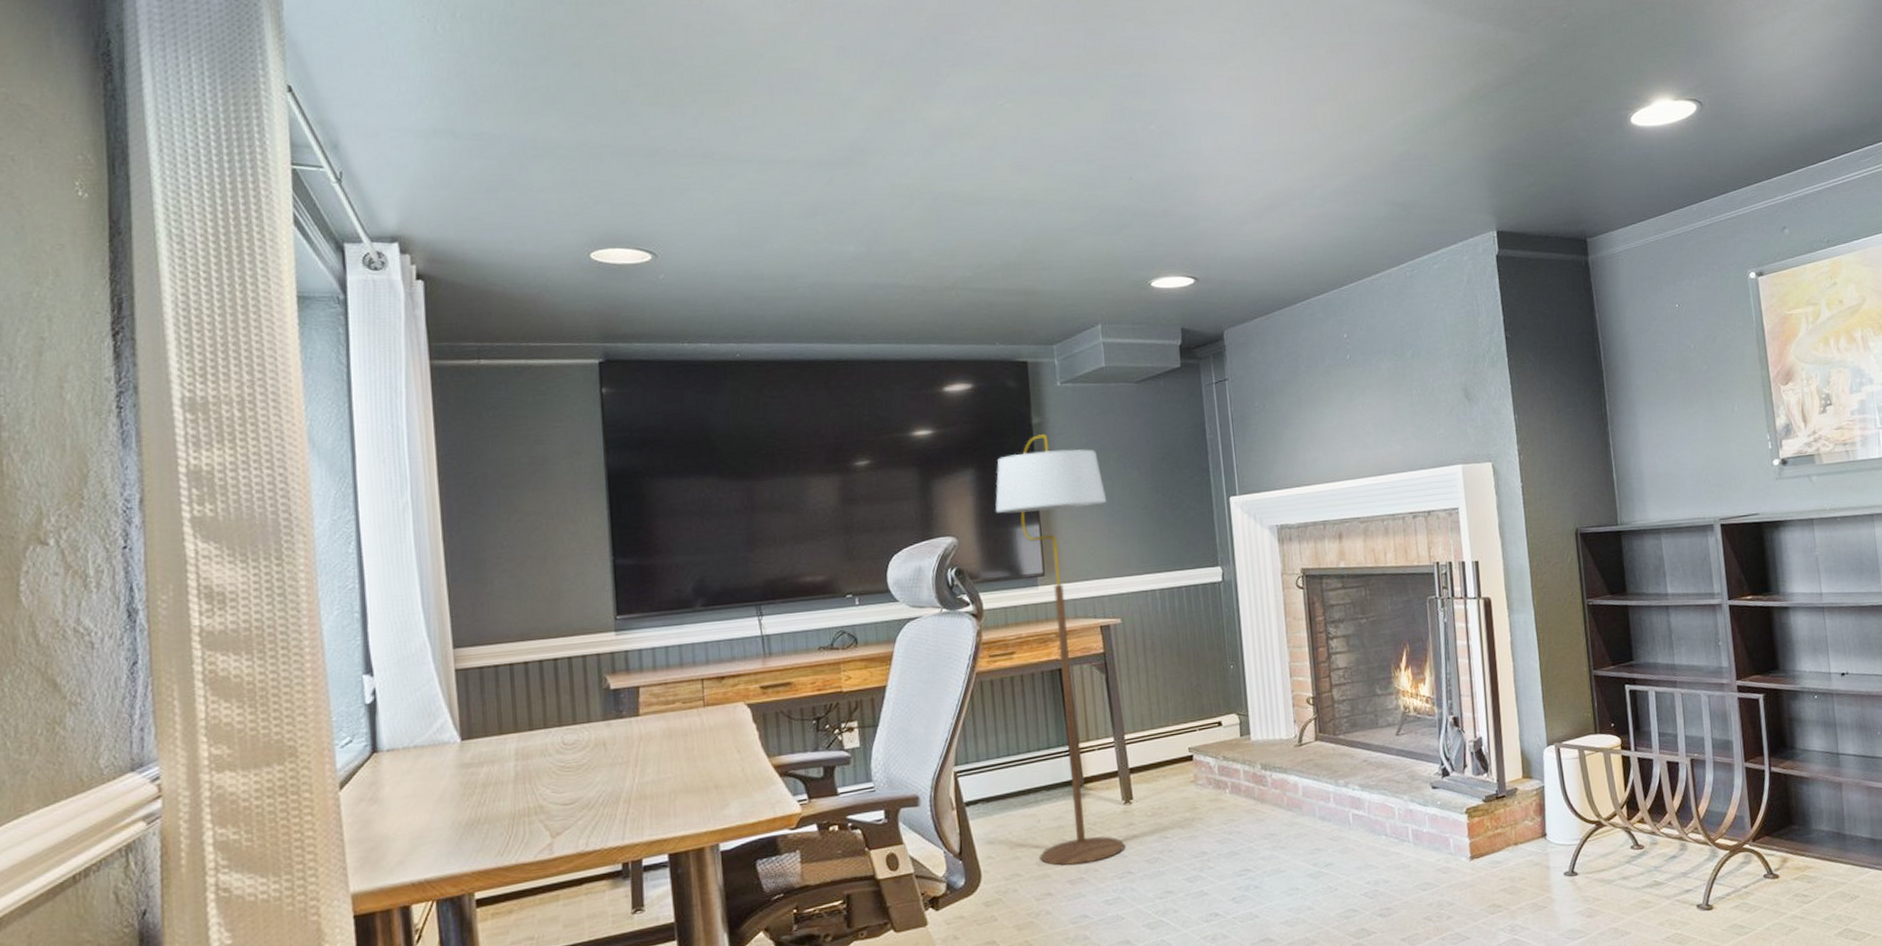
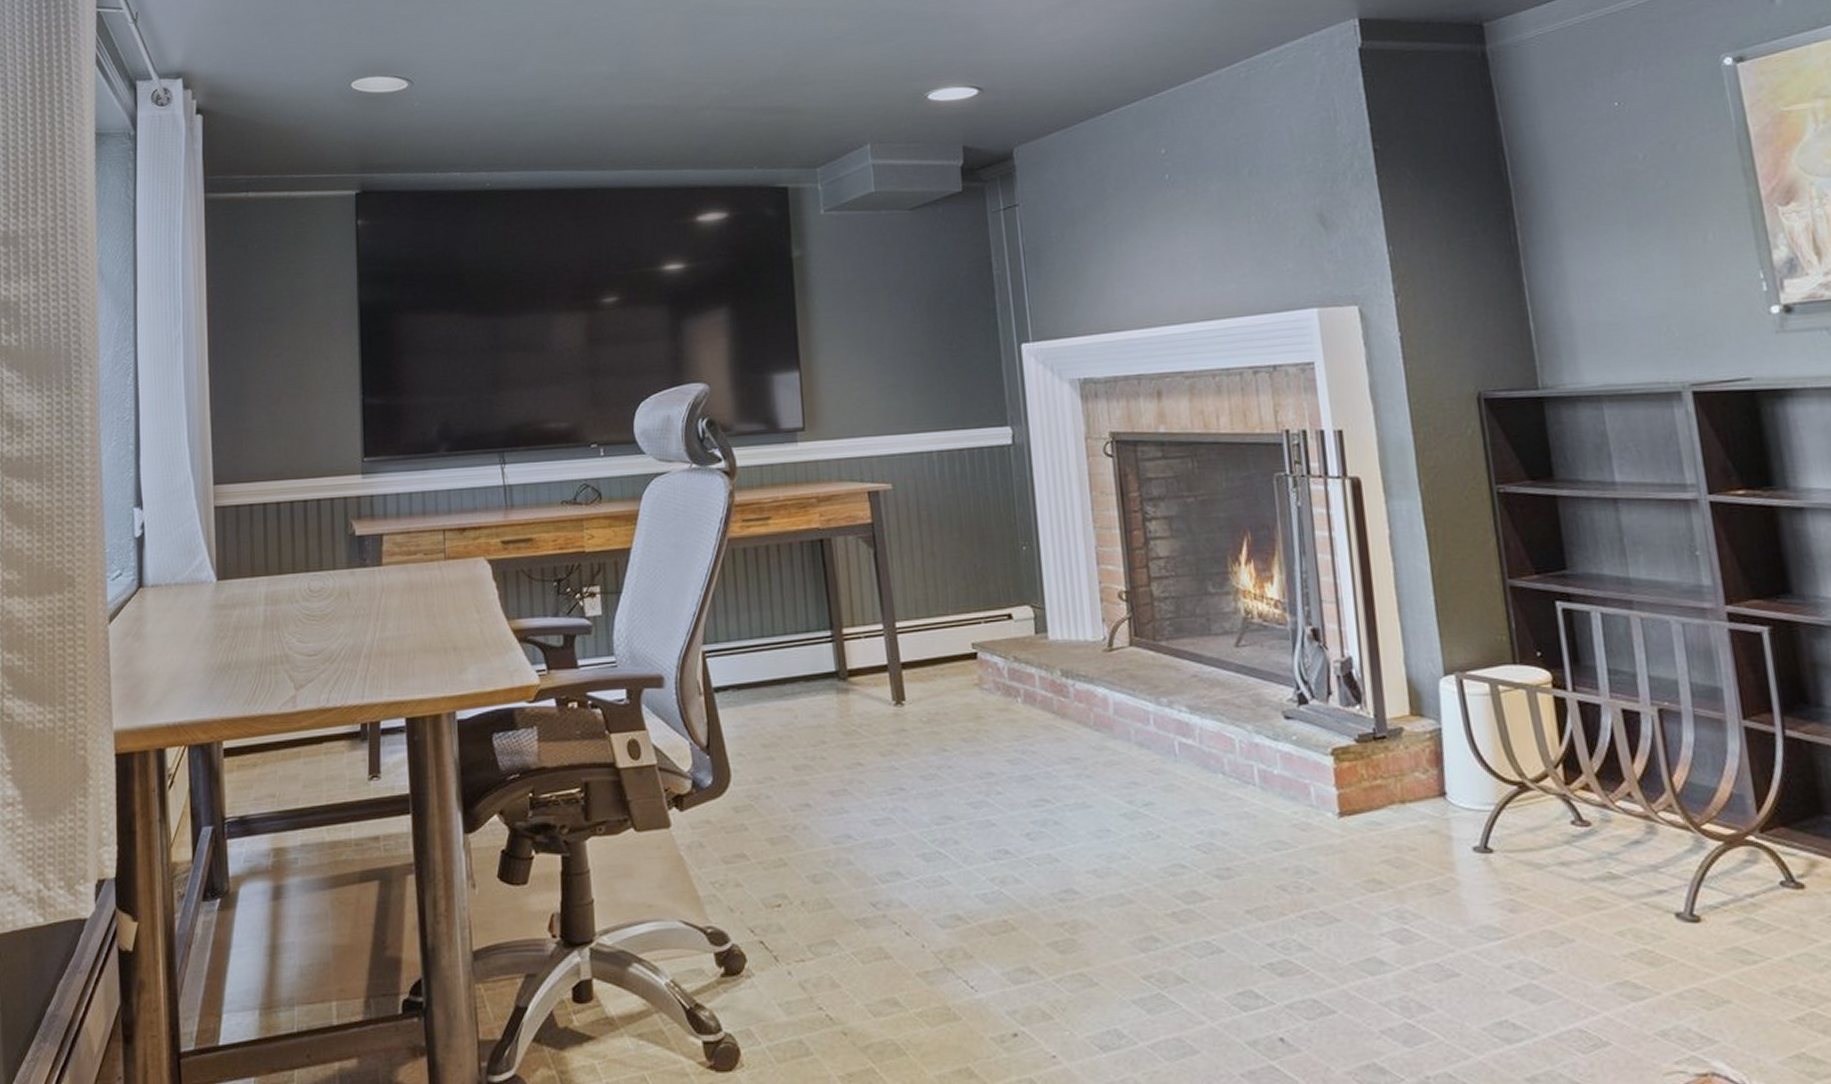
floor lamp: present [995,434,1125,866] -> none [751,269,896,774]

